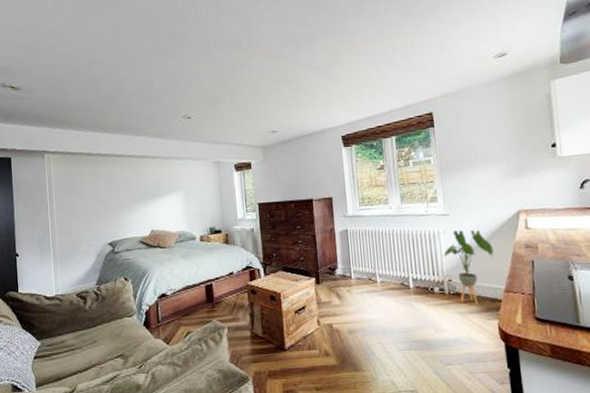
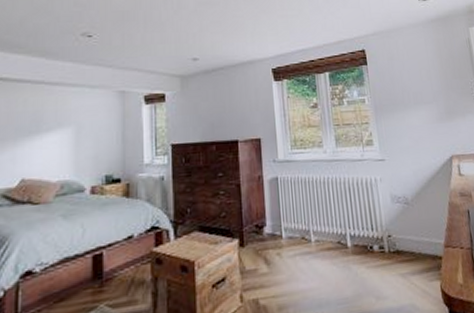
house plant: present [443,229,494,305] -> none [381,176,431,264]

